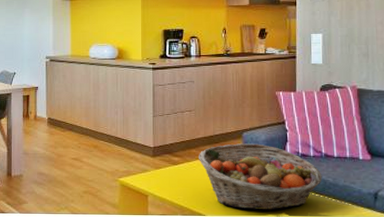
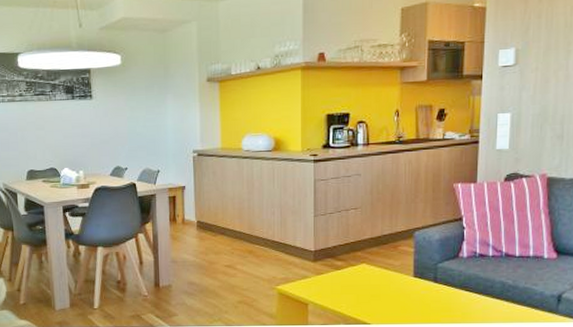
fruit basket: present [199,143,322,210] -> none [364,243,501,317]

